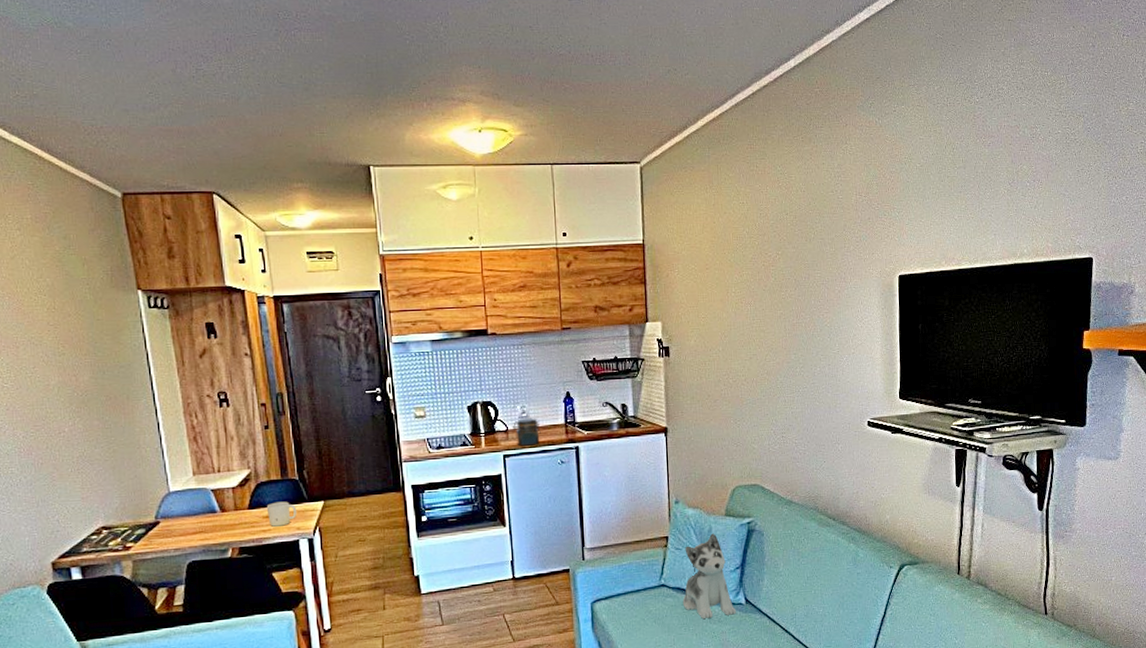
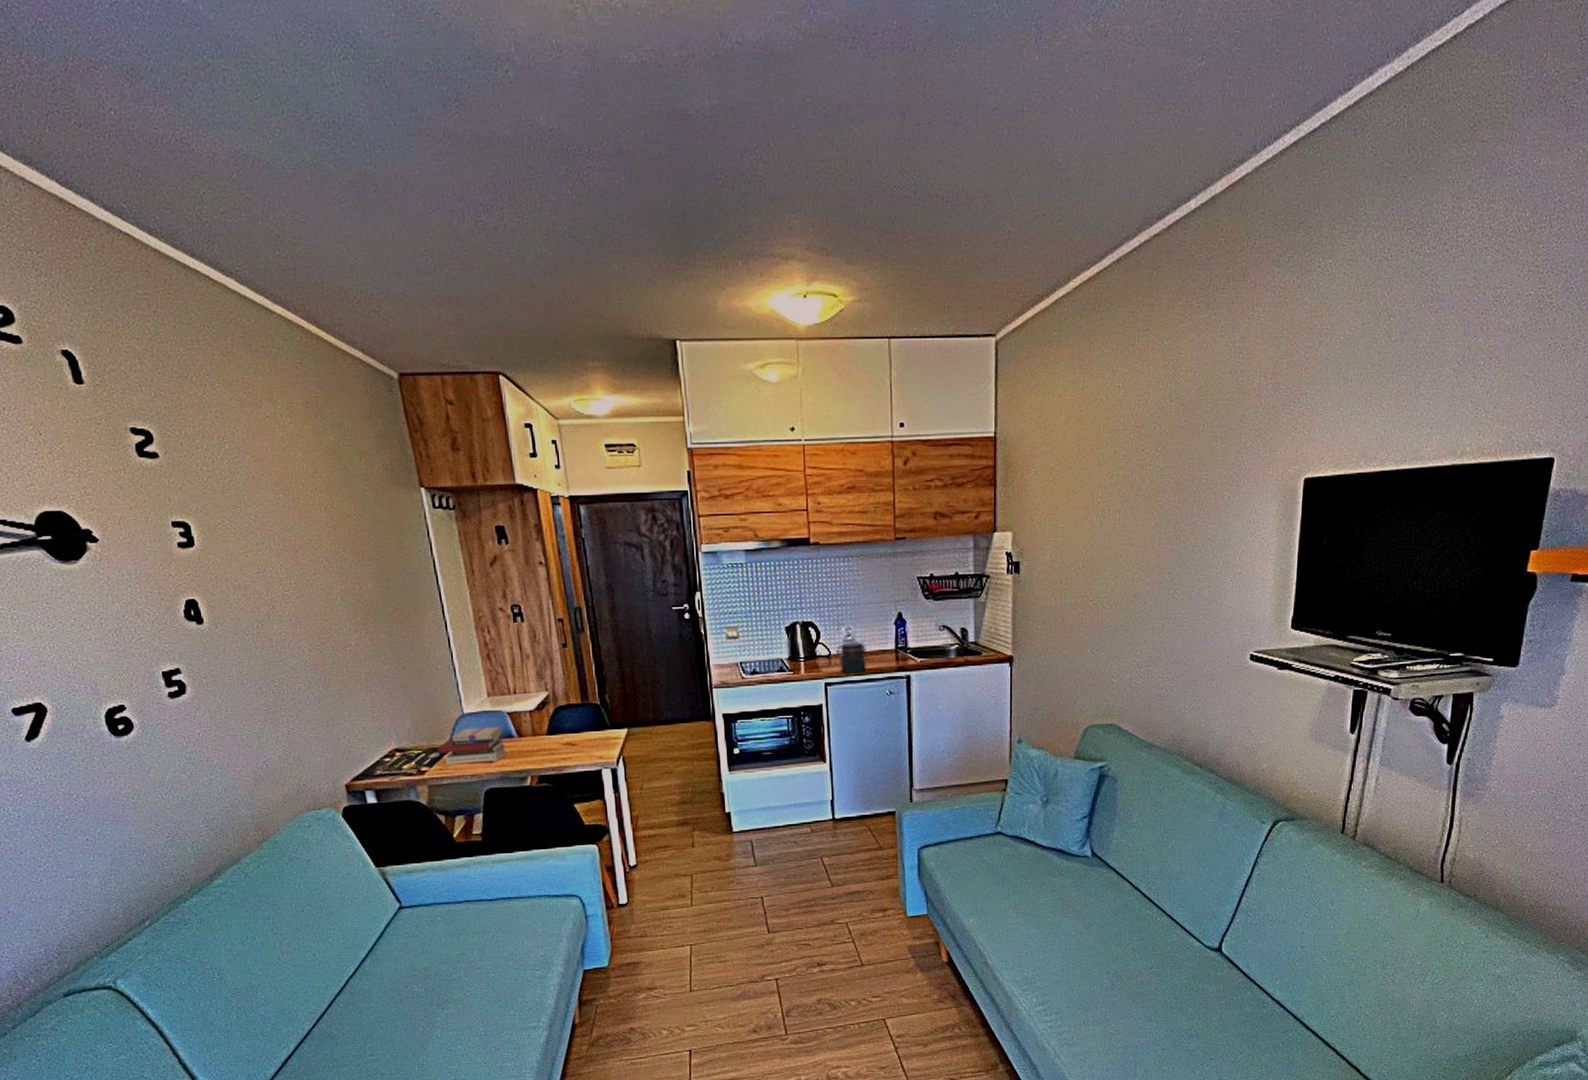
books: none [142,503,210,541] -> present [437,727,507,765]
mug: present [266,501,298,527] -> none [566,727,600,755]
plush toy: present [682,533,737,620] -> none [1020,777,1081,872]

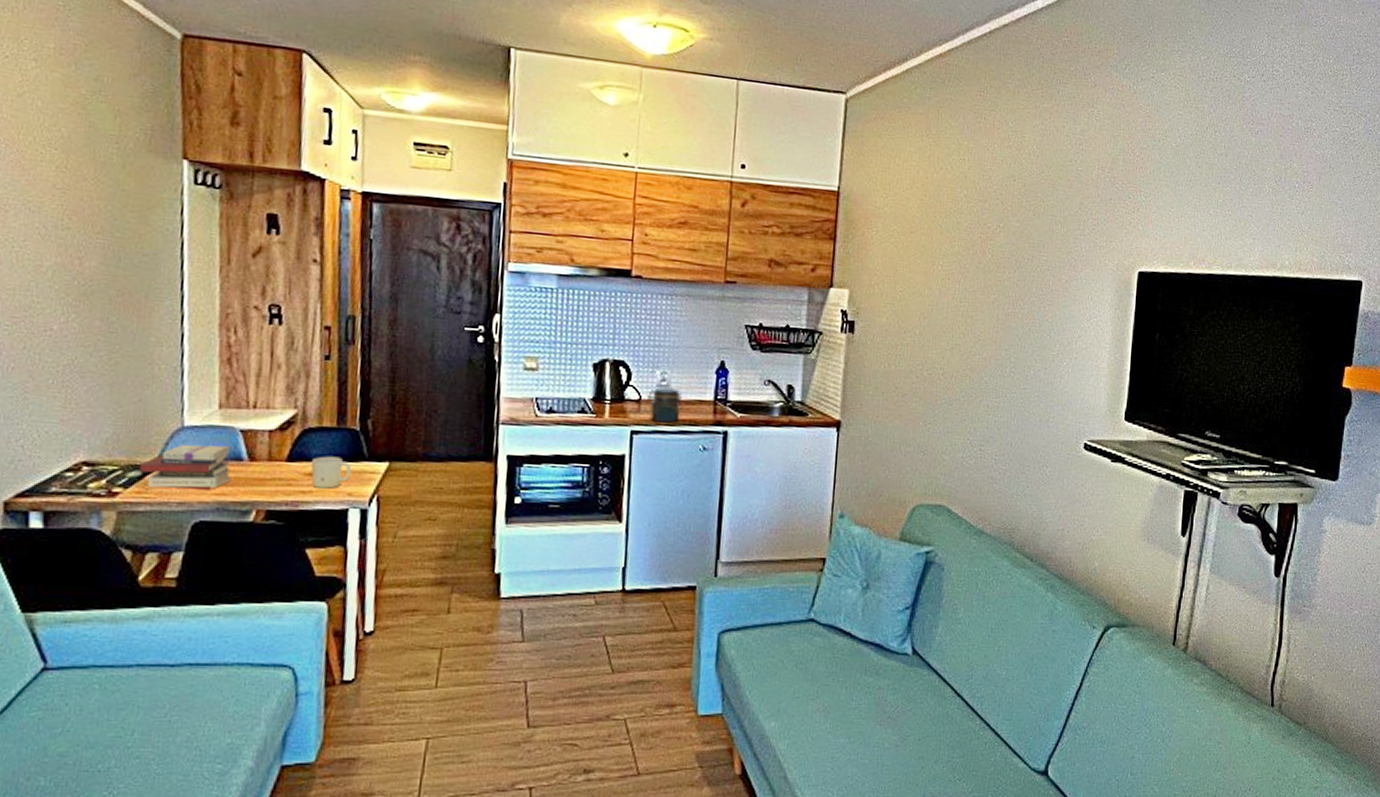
mug: none [566,727,600,755] -> present [311,456,352,489]

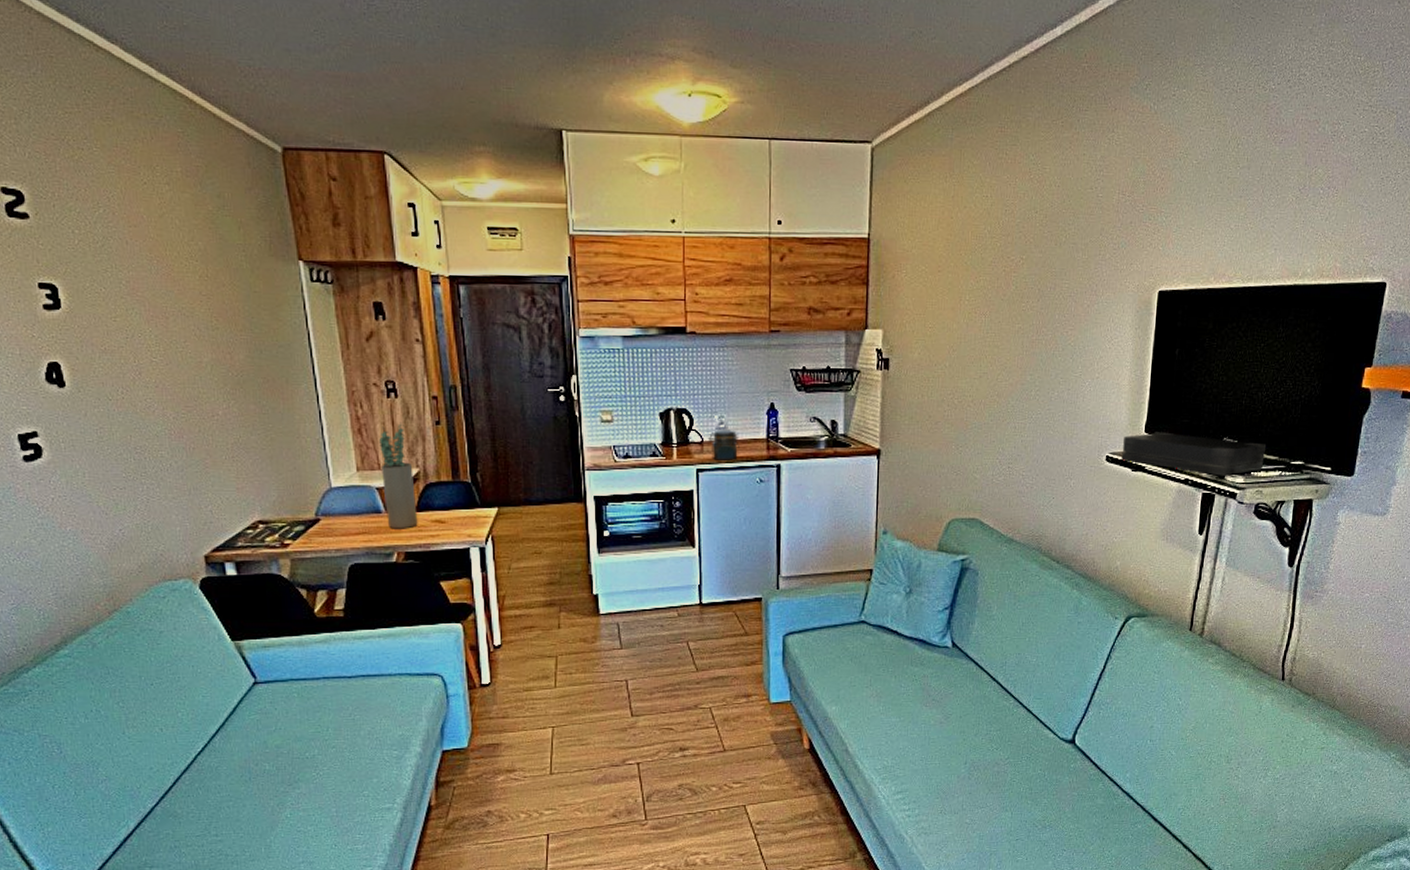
books: present [138,444,231,491] -> none [302,502,374,539]
vase: none [248,353,290,482] -> present [379,422,418,529]
mug: present [311,456,352,489] -> none [435,505,469,532]
game console: none [1100,421,1249,473] -> present [1121,432,1266,476]

